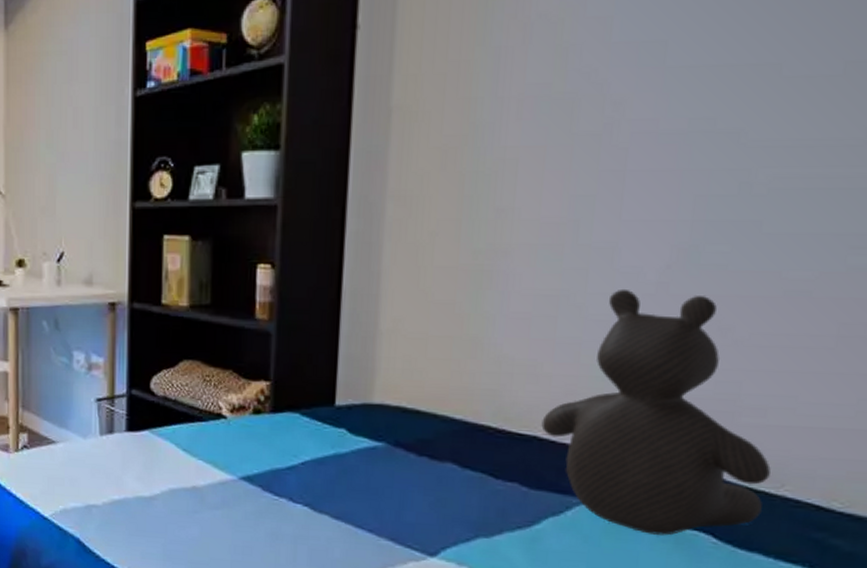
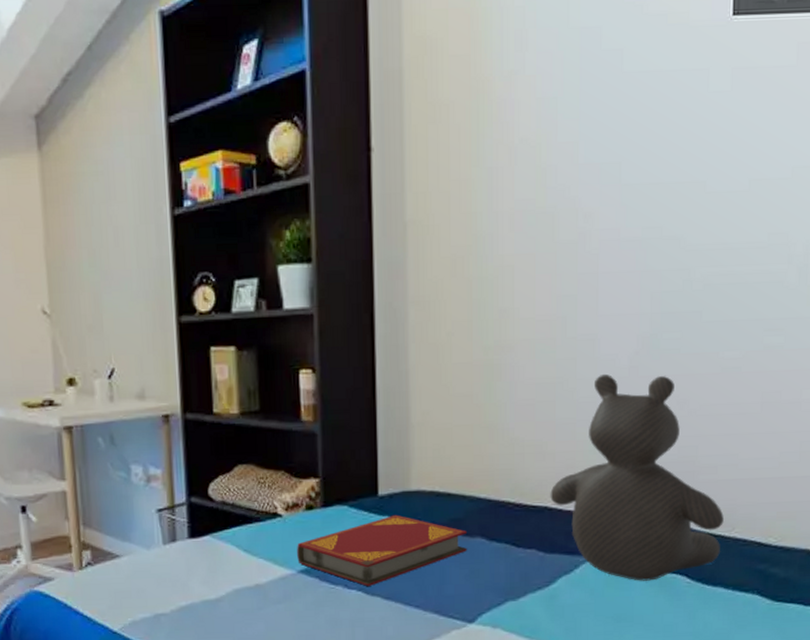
hardback book: none [240,428,435,502] -> present [297,514,467,586]

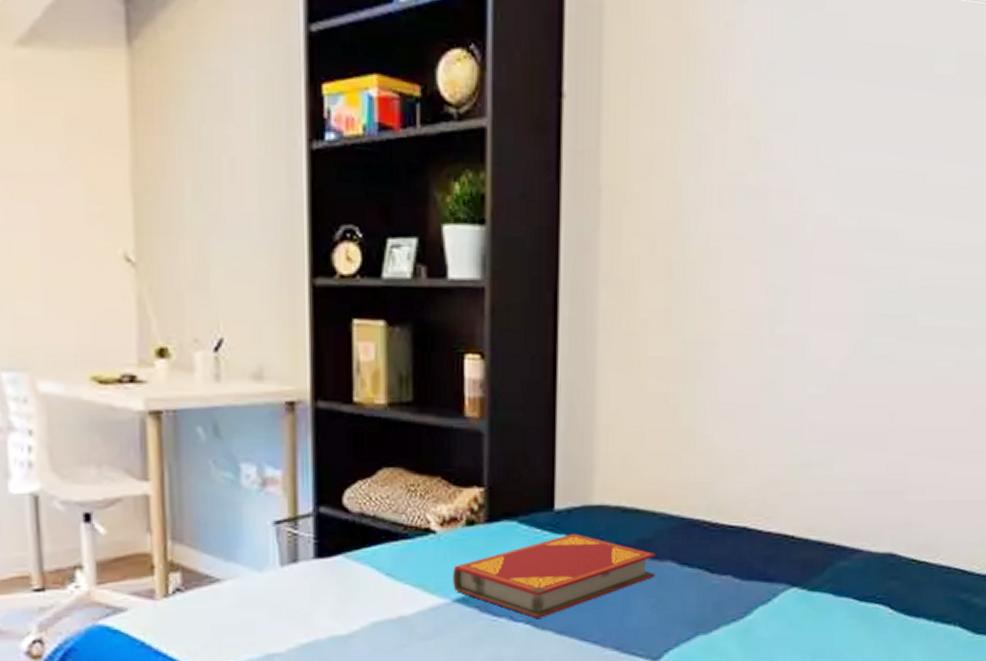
teddy bear: present [550,373,724,581] -> none [749,378,929,612]

